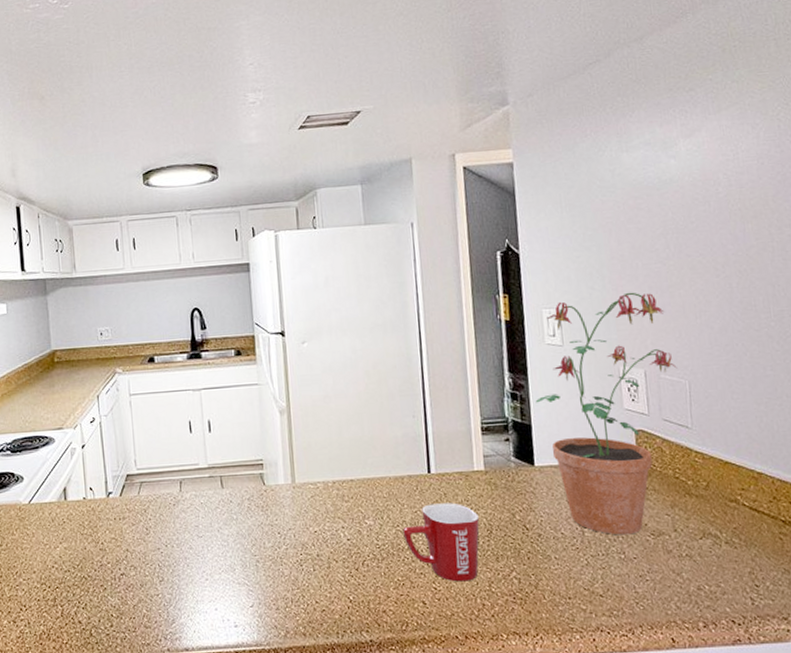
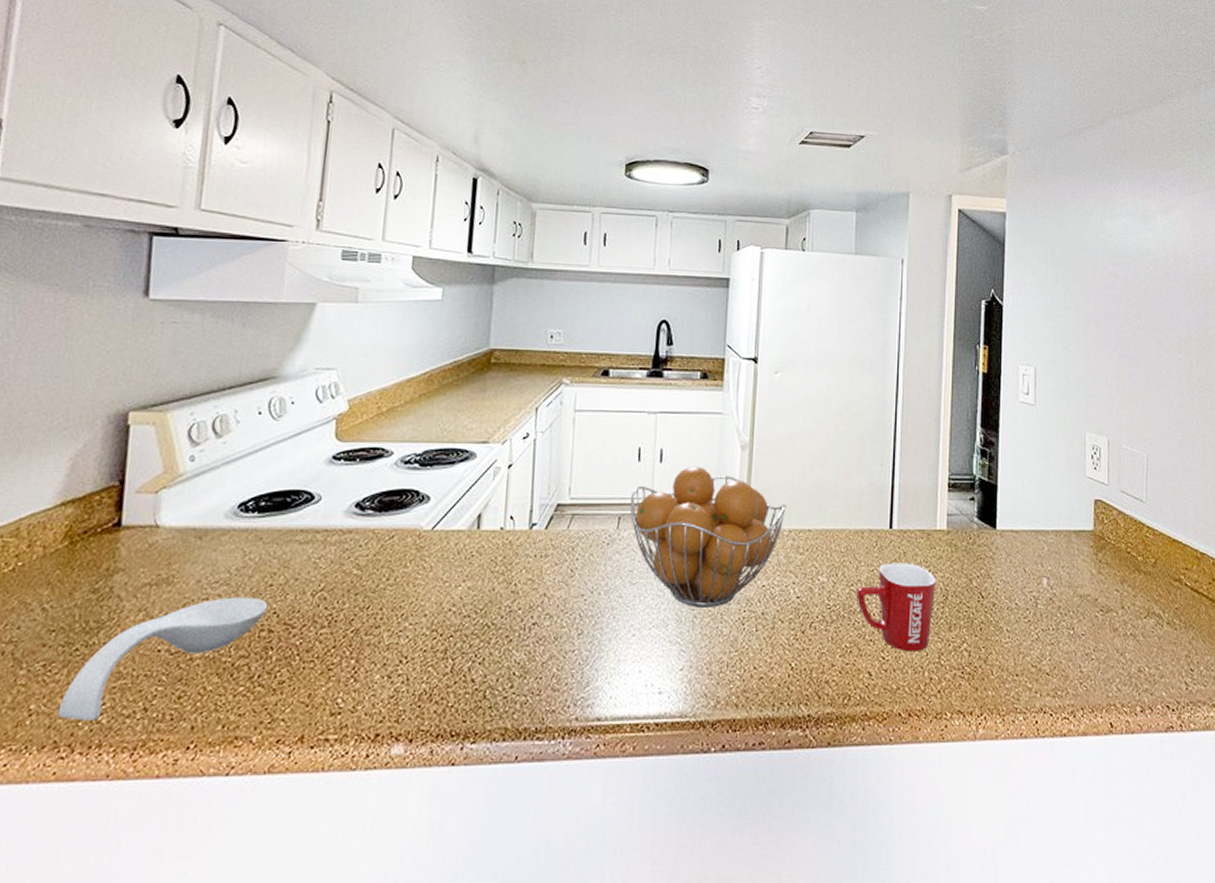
fruit basket: none [187,432,328,554] -> present [629,466,786,608]
potted plant: present [535,292,677,535] -> none [1003,358,1138,609]

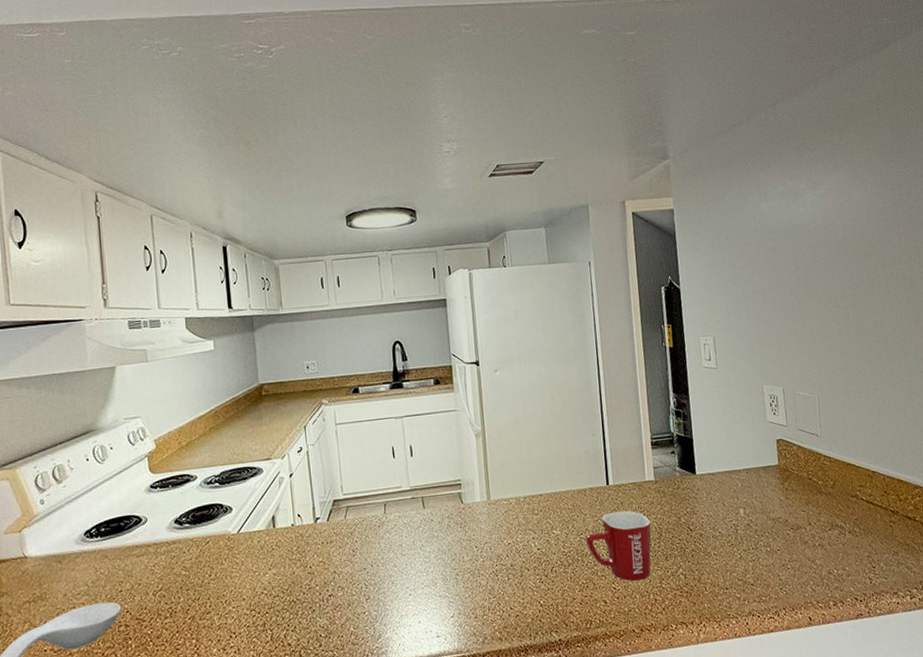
fruit basket: present [629,466,786,608] -> none [391,455,519,568]

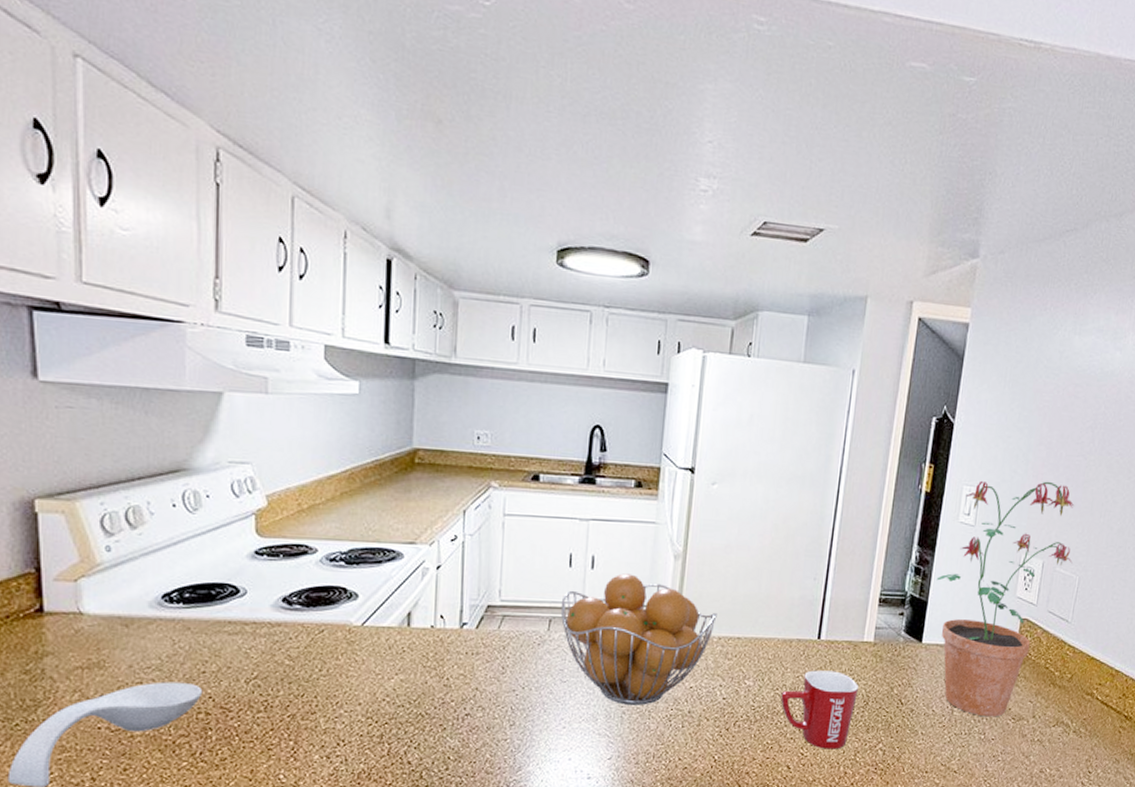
fruit basket: none [391,455,519,568] -> present [560,573,717,705]
potted plant: none [695,321,809,531] -> present [936,480,1075,717]

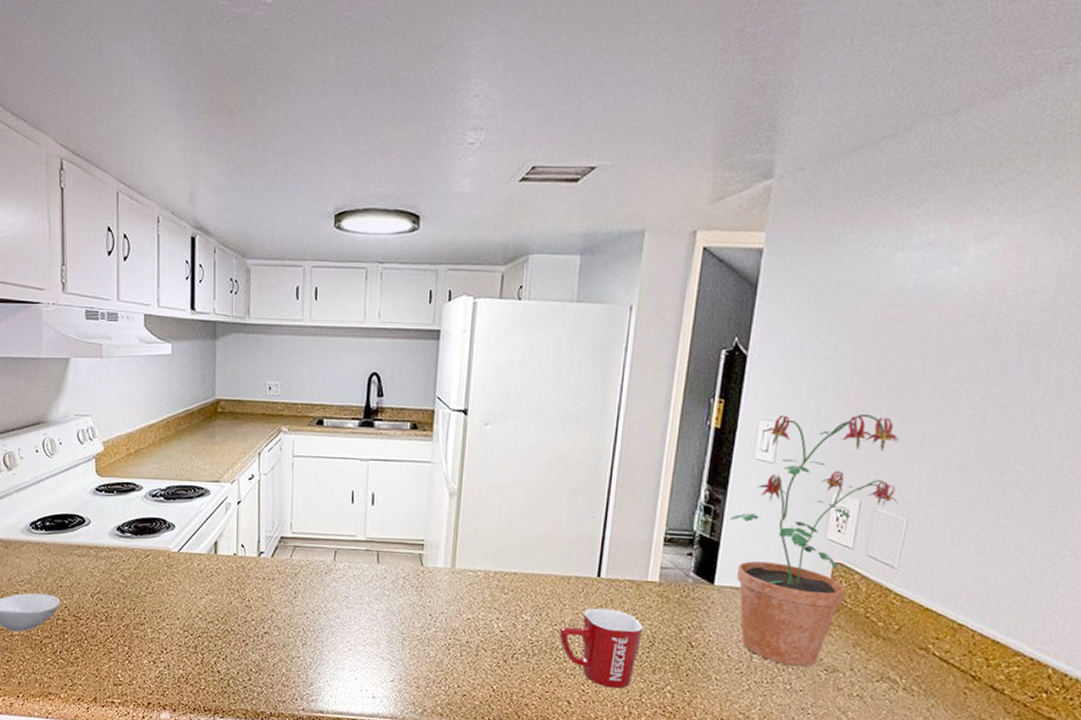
fruit basket: present [560,573,717,705] -> none [344,509,493,633]

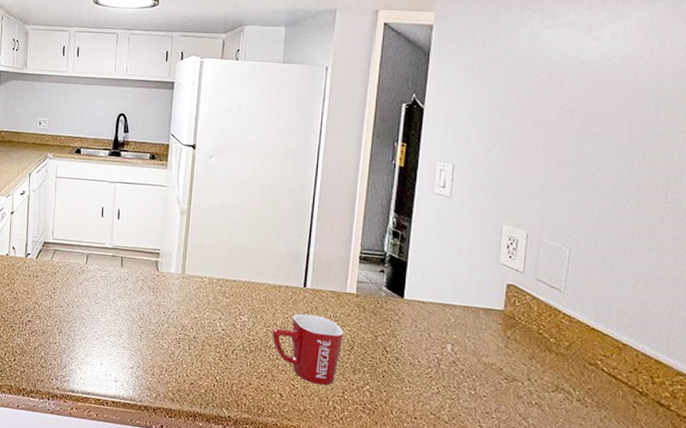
potted plant: present [729,413,900,667] -> none [415,157,561,375]

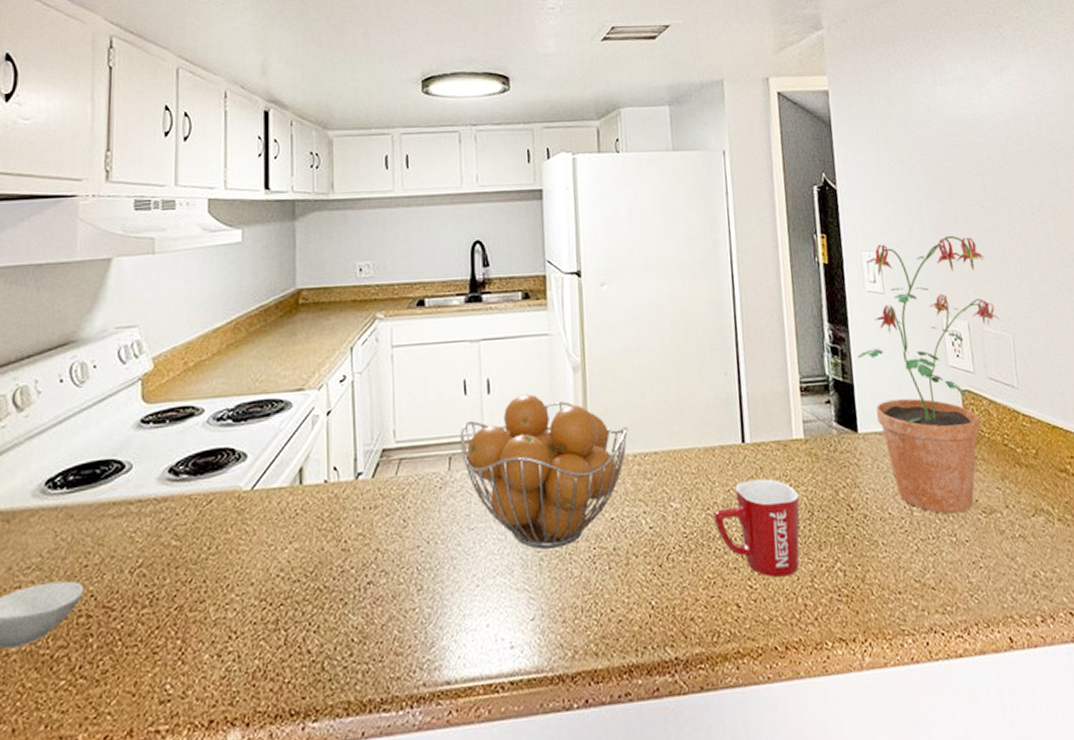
fruit basket: none [95,223,216,328] -> present [459,394,628,549]
potted plant: none [415,157,561,375] -> present [857,235,1000,514]

